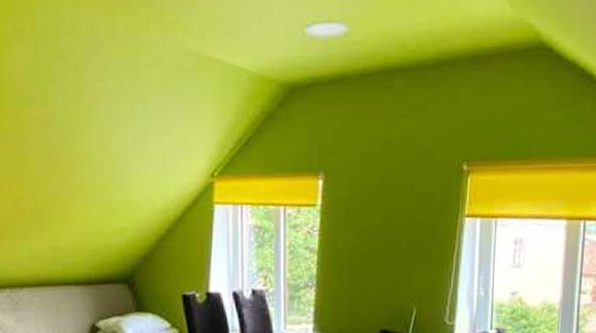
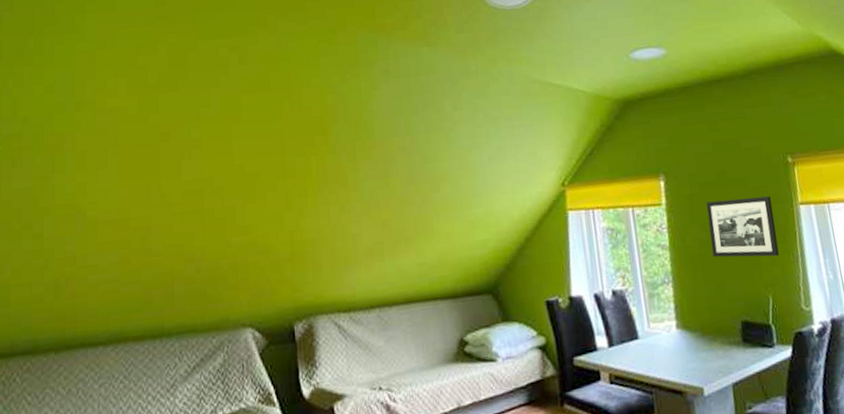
picture frame: none [362,205,436,269] -> present [706,196,780,258]

